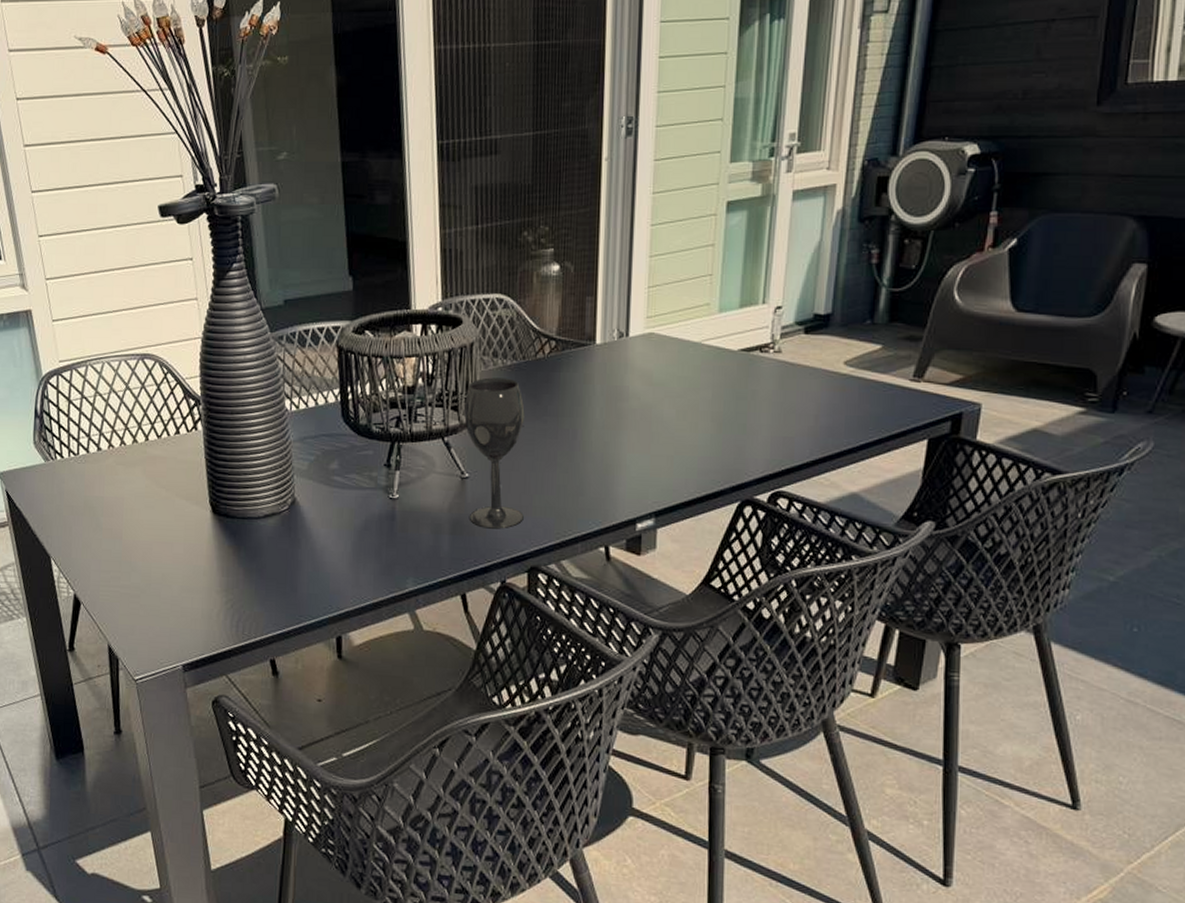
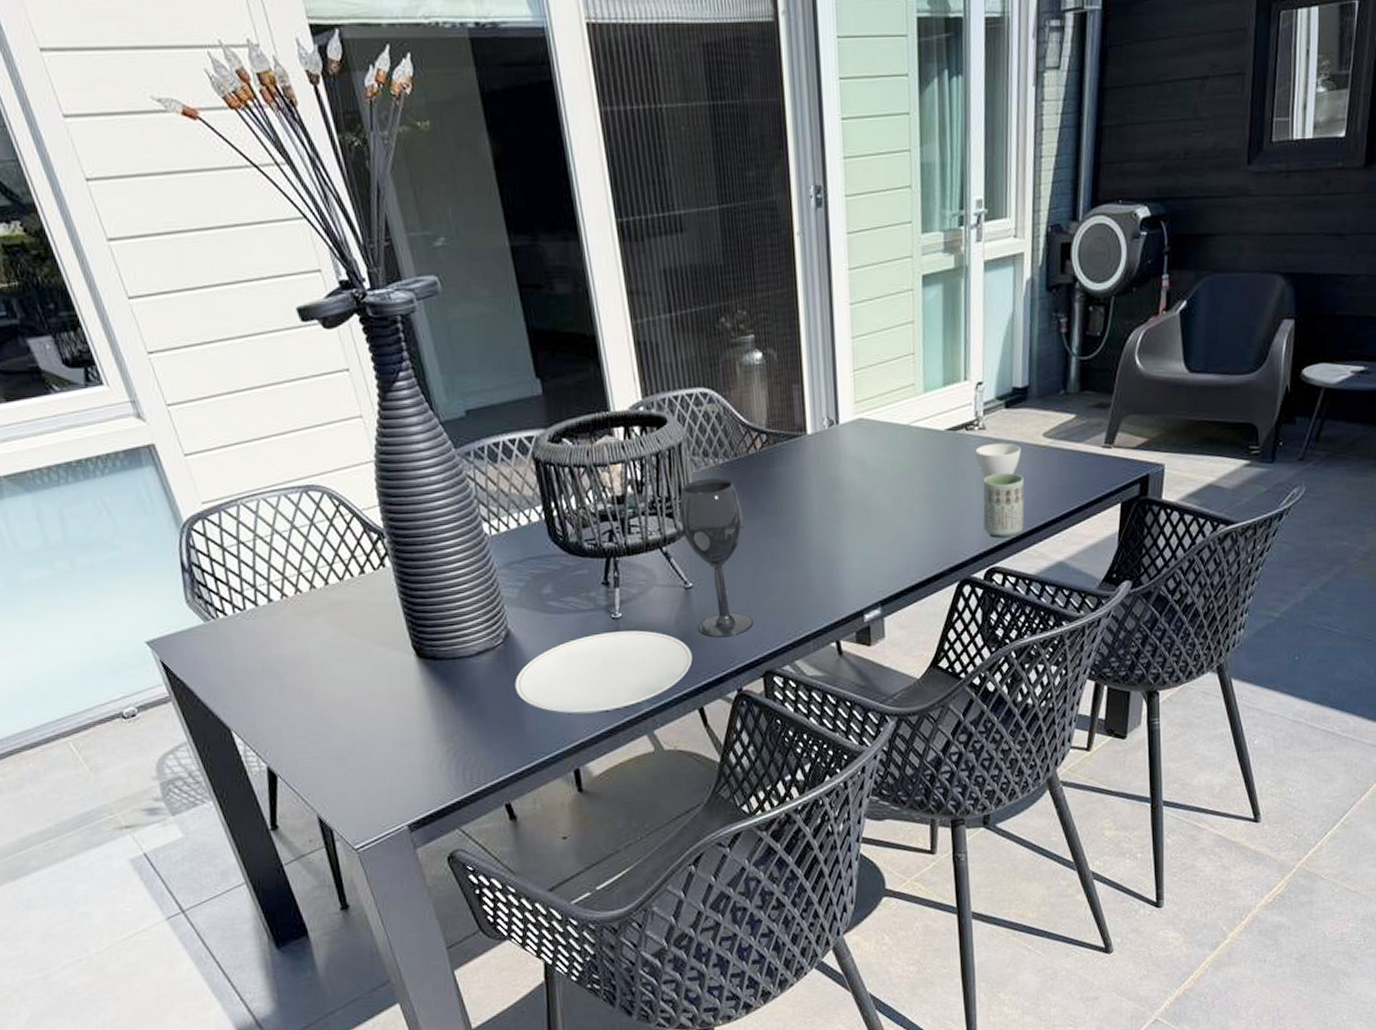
plate: none [293,511,461,586] -> present [515,630,693,714]
cup: none [768,367,819,402] -> present [975,443,1021,479]
cup: none [771,397,821,463] -> present [983,473,1025,538]

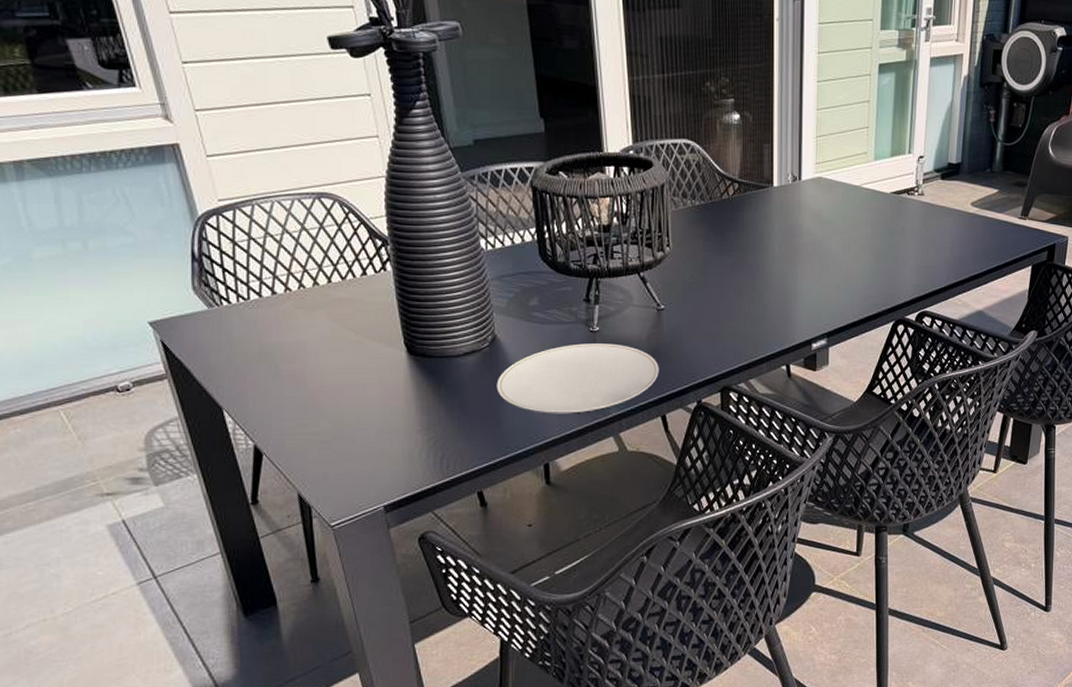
wine glass: present [679,478,753,638] -> none [658,217,715,355]
cup: present [975,443,1021,479] -> none [914,207,952,236]
cup: present [983,473,1025,538] -> none [918,233,954,287]

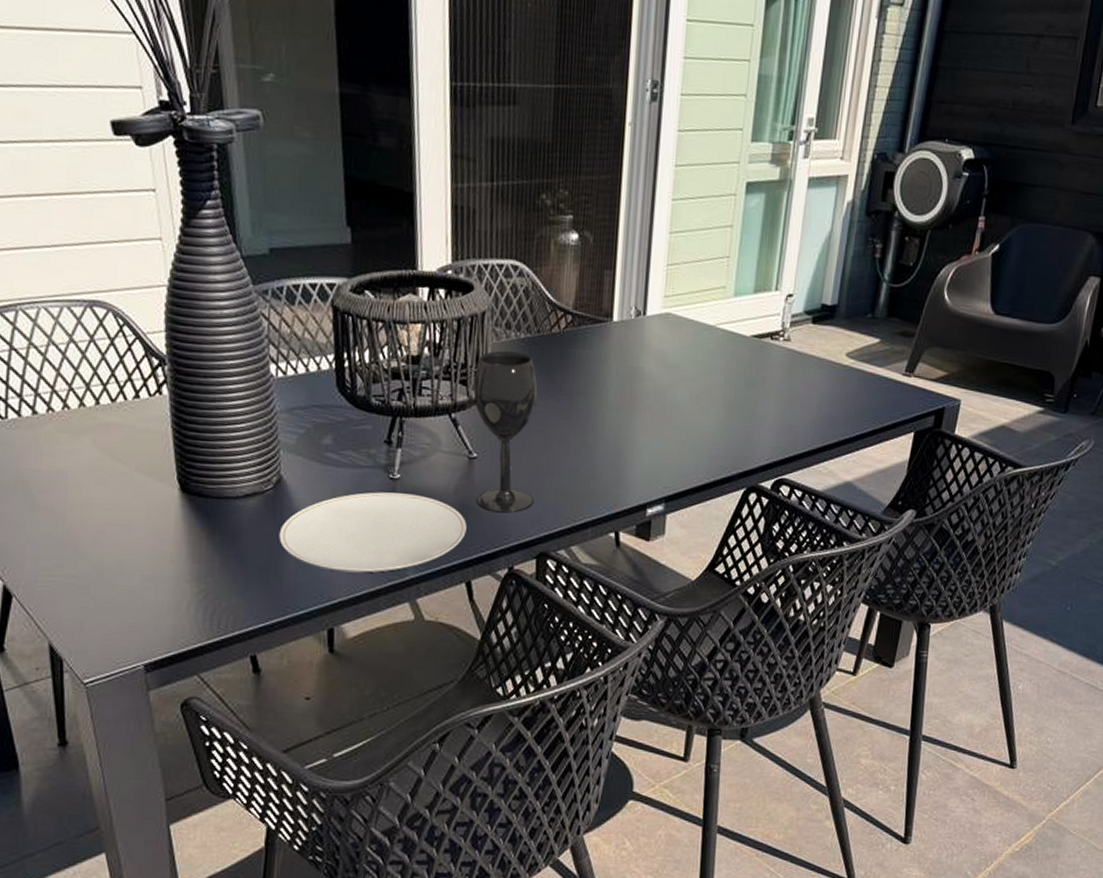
wine glass: none [658,217,715,355] -> present [473,350,538,514]

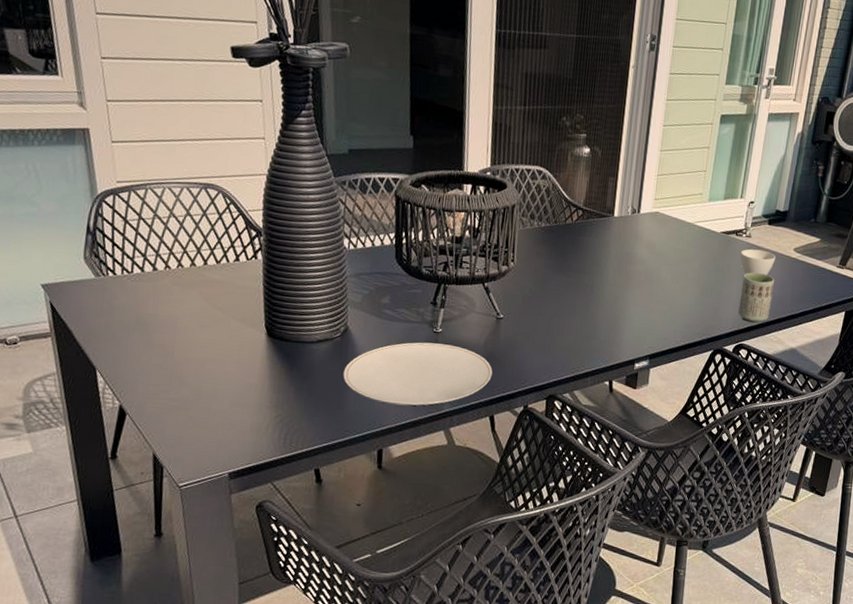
wine glass: present [473,350,538,514] -> none [501,235,554,363]
cup: none [777,356,823,390] -> present [740,249,776,275]
cup: none [777,386,823,451] -> present [738,272,775,323]

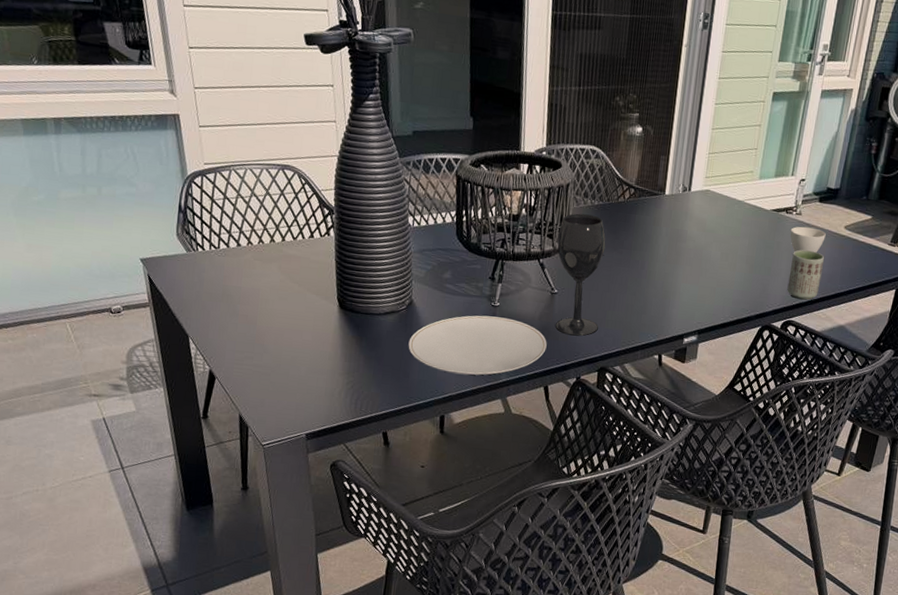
wine glass: none [501,235,554,363] -> present [555,213,606,337]

